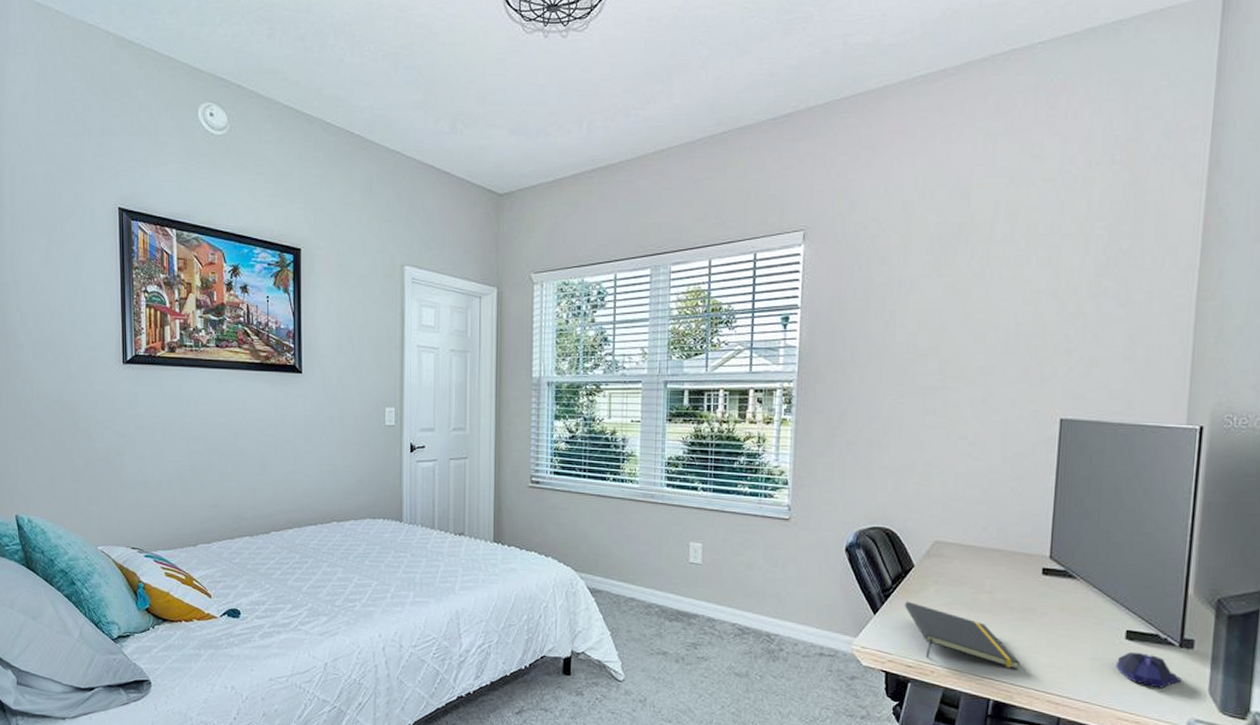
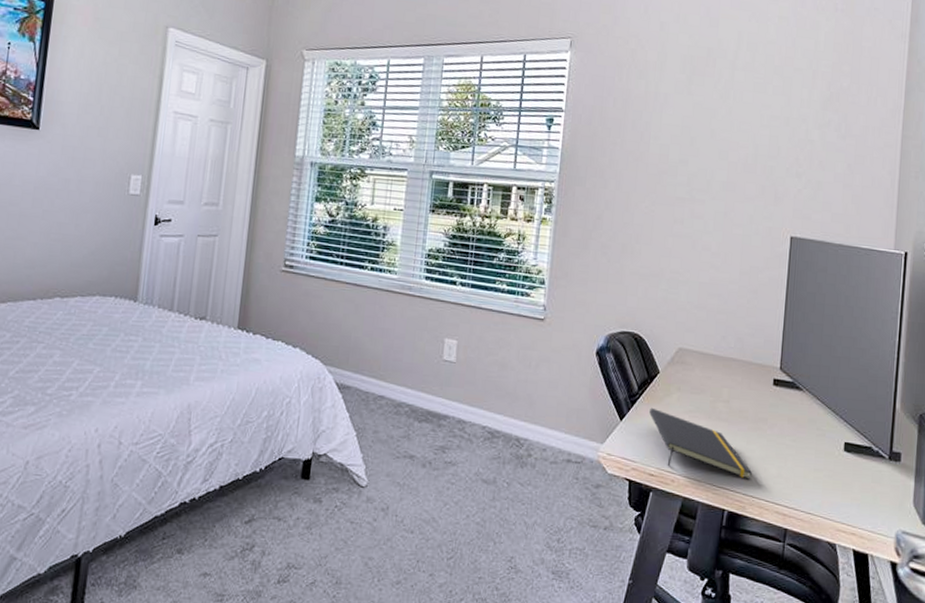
computer mouse: present [1115,651,1181,689] -> none [835,463,890,500]

